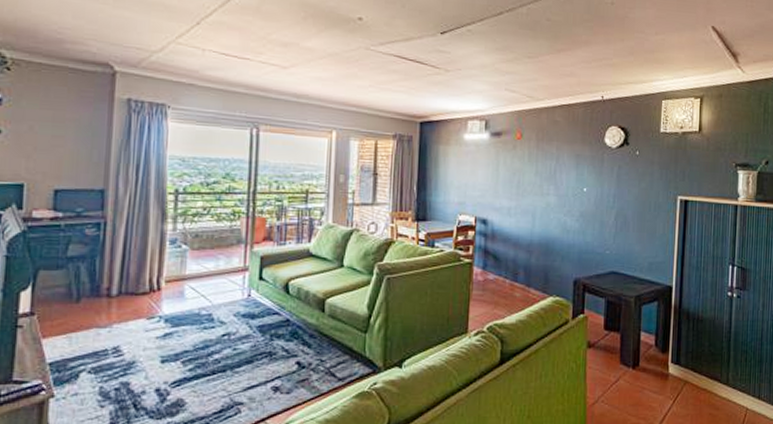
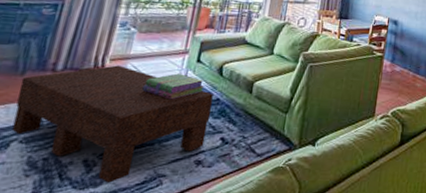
coffee table: none [77,287,283,412] -> present [11,65,213,183]
stack of books: none [204,293,270,323] -> present [142,73,204,100]

